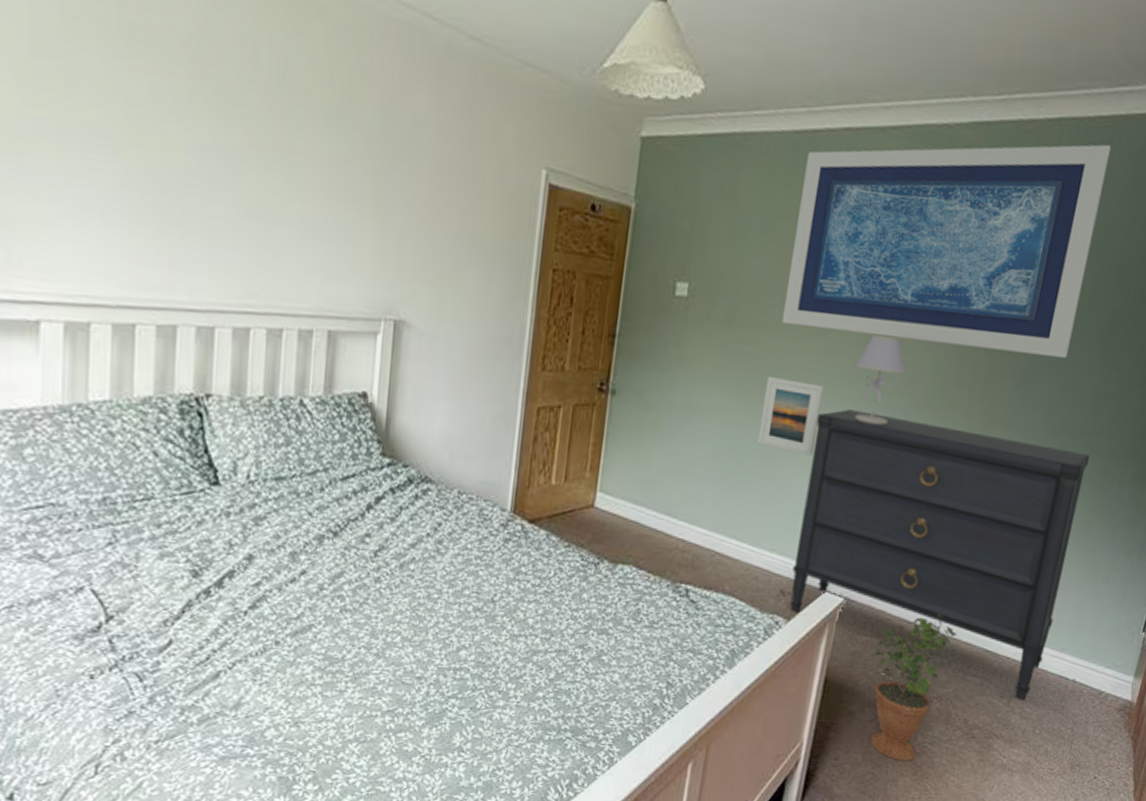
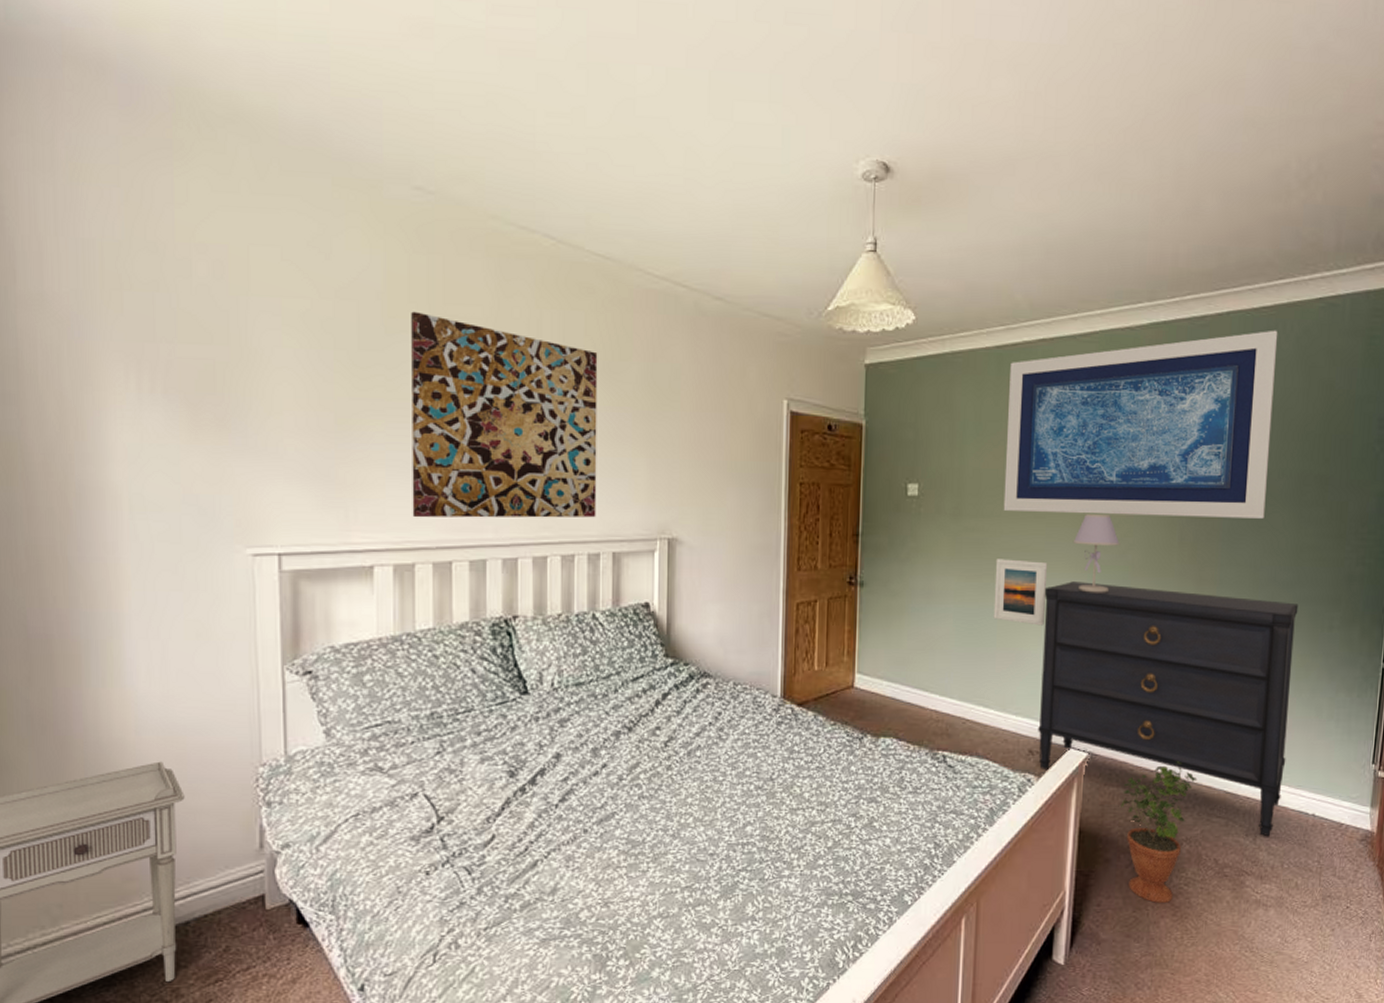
wall art: none [89,14,325,288] -> present [411,311,598,518]

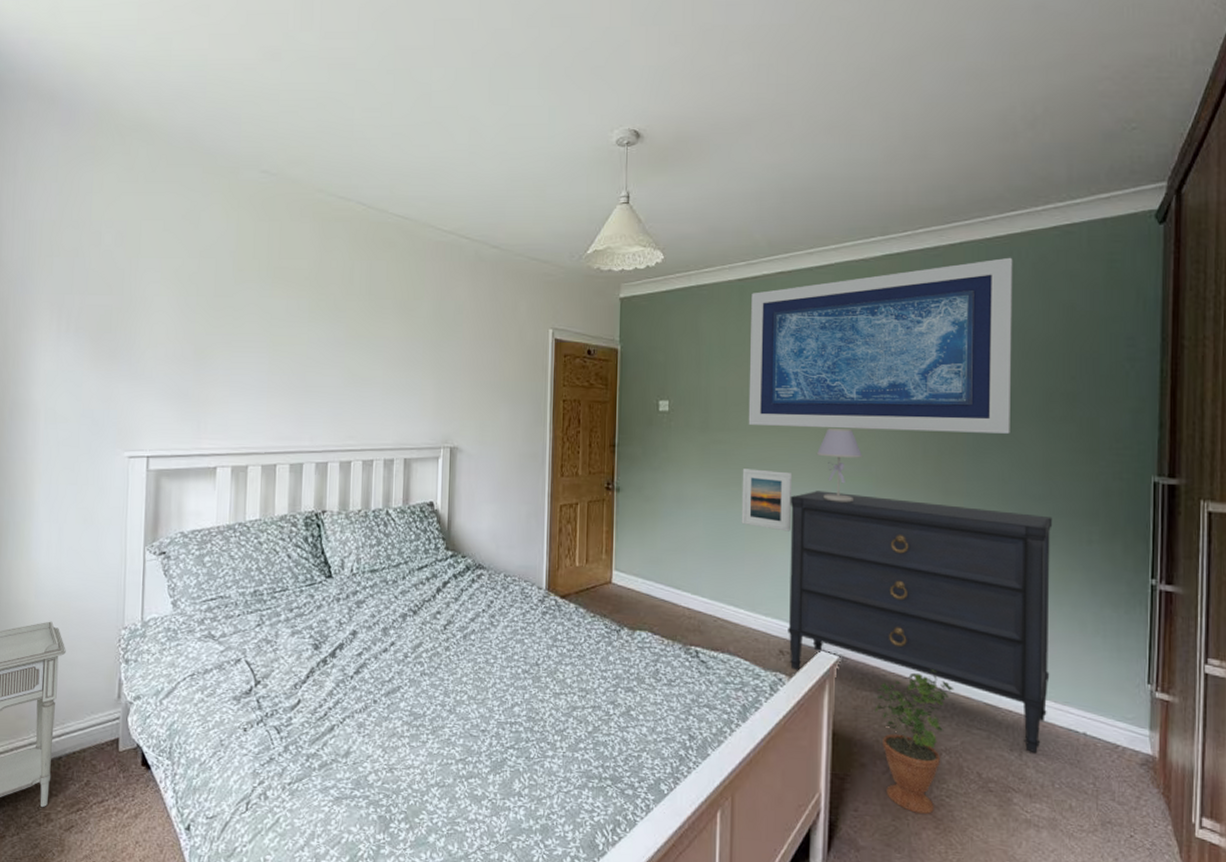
wall art: present [411,311,598,518] -> none [248,265,397,429]

